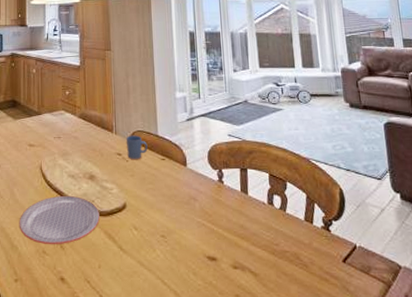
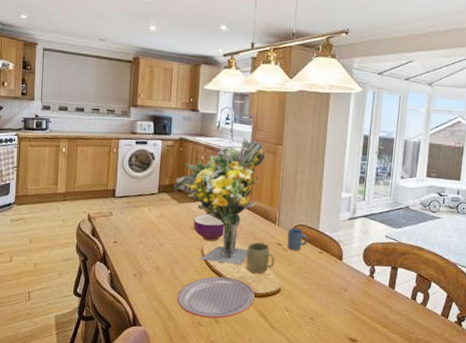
bouquet: none [8,47,95,181] -> present [173,138,266,265]
bowl: none [29,128,62,158] -> present [193,213,225,242]
mug: none [86,154,117,189] -> present [246,242,275,274]

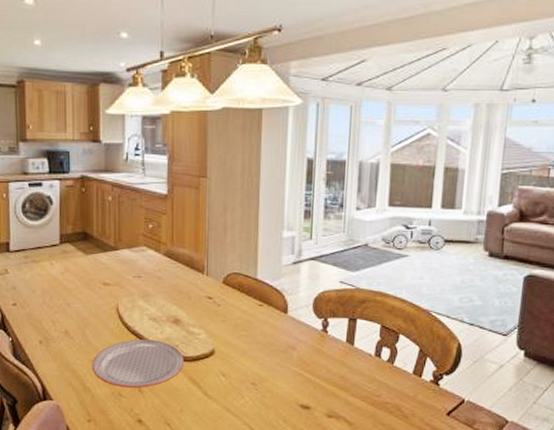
bouquet: present [173,138,266,265] -> none [77,171,186,324]
bowl: present [193,213,225,242] -> none [104,265,142,299]
mug: present [246,242,275,274] -> none [170,297,206,334]
mug: present [287,228,308,251] -> none [218,277,244,305]

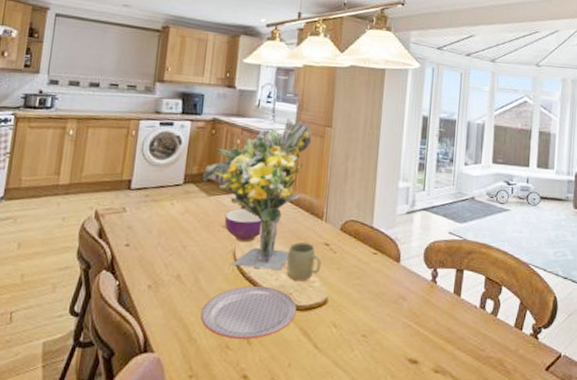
bouquet: none [77,171,186,324] -> present [202,119,313,271]
bowl: none [104,265,142,299] -> present [224,208,262,243]
mug: none [170,297,206,334] -> present [286,242,322,281]

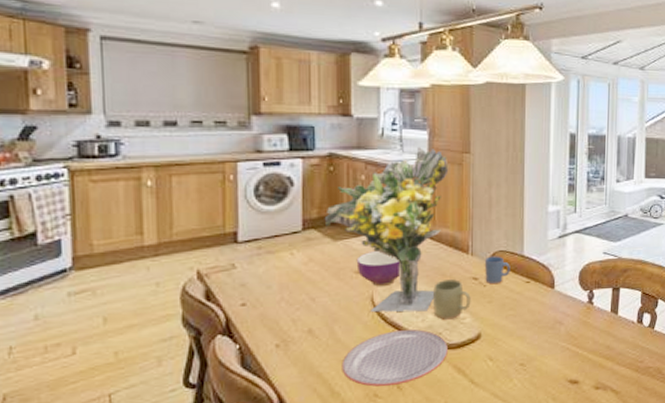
mug: none [336,224,360,252] -> present [484,256,510,285]

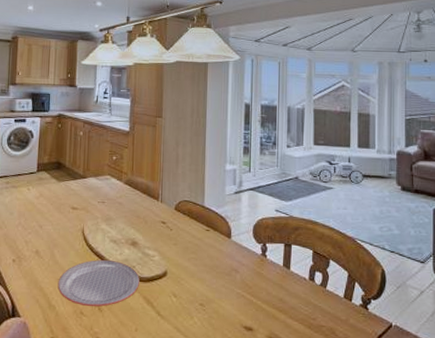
bouquet: present [324,147,449,313] -> none [52,112,145,246]
bowl: present [356,250,401,287] -> none [73,191,106,222]
mug: present [432,279,471,320] -> none [128,221,160,256]
mug: present [484,256,510,285] -> none [171,204,193,230]

